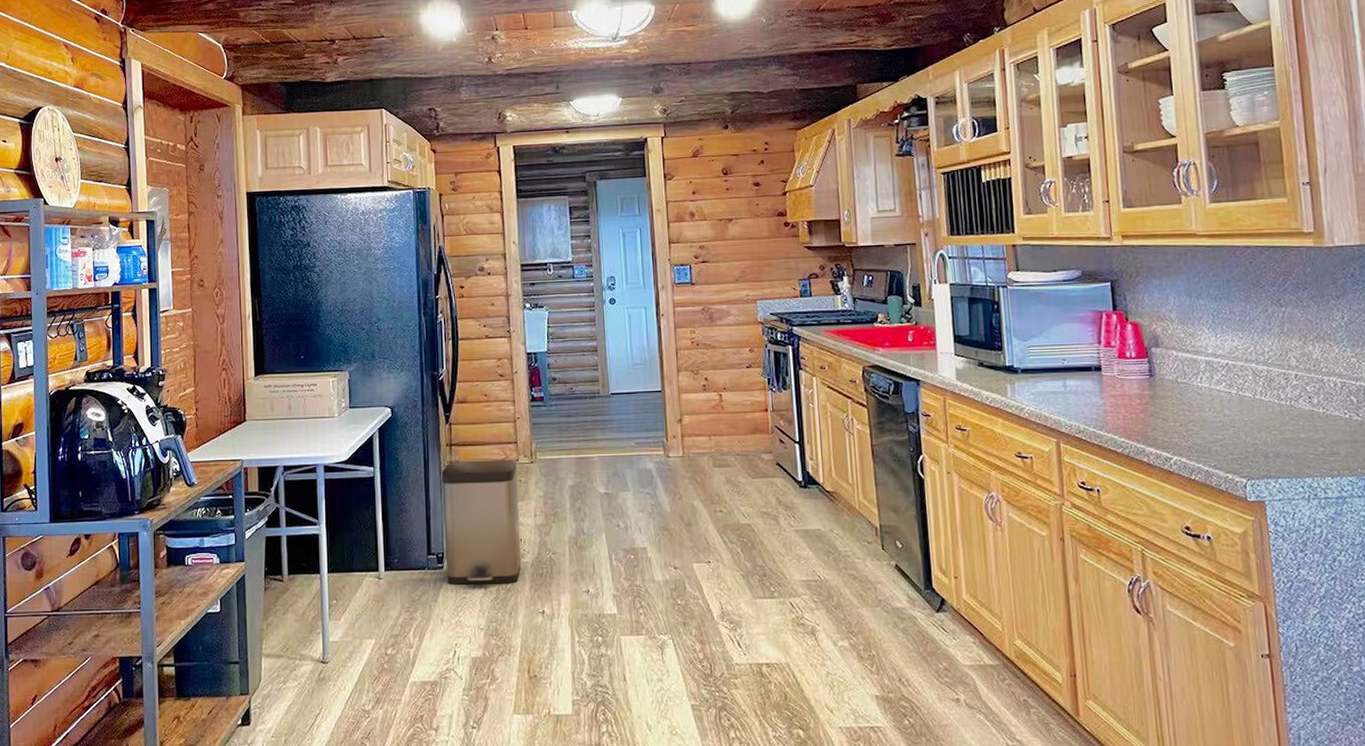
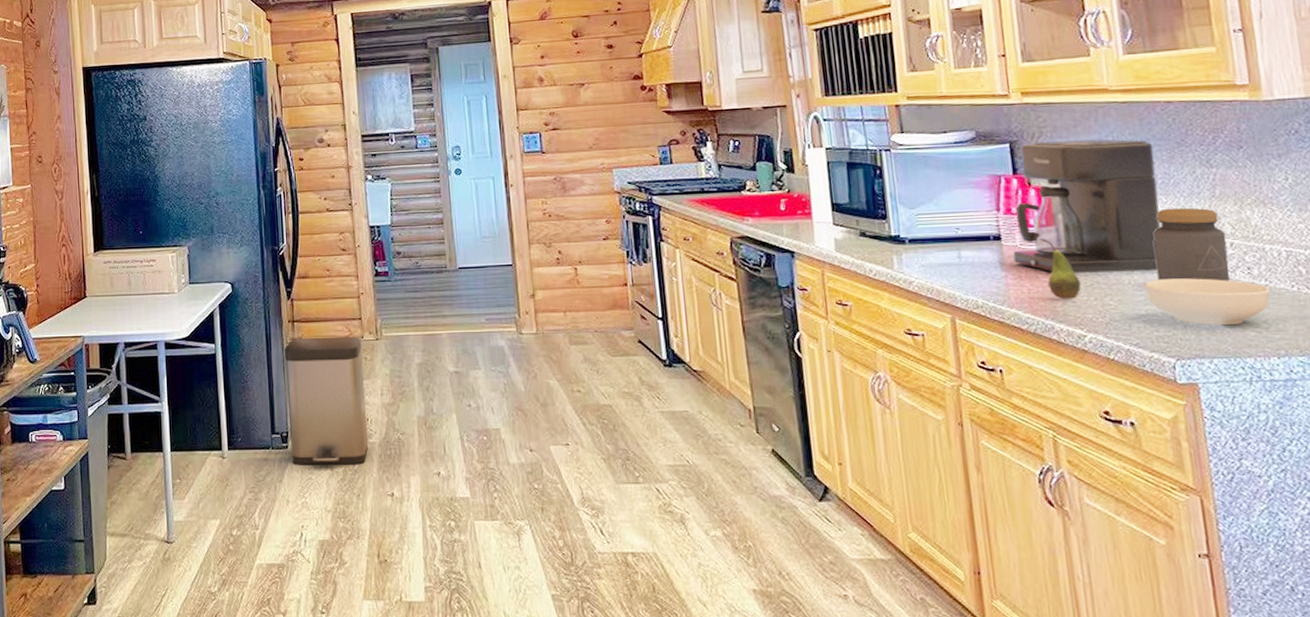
coffee maker: none [1111,279,1238,401] -> present [1013,139,1162,273]
fruit: none [1135,370,1169,425] -> present [1041,239,1081,299]
bowl: none [1221,406,1327,449] -> present [1143,278,1271,326]
jar: none [1230,342,1294,409] -> present [1153,207,1230,282]

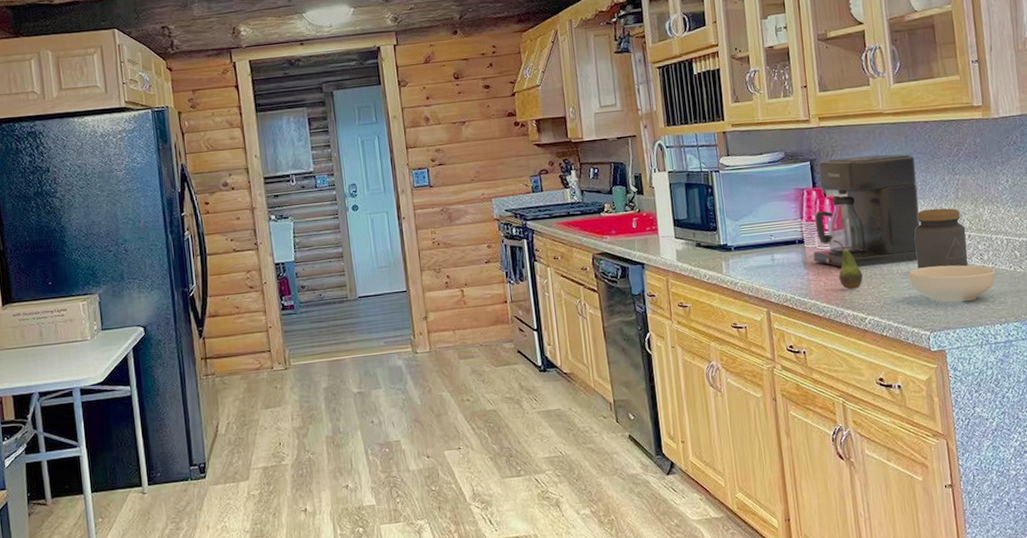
pedal bin: present [283,336,369,465] -> none [198,368,282,493]

